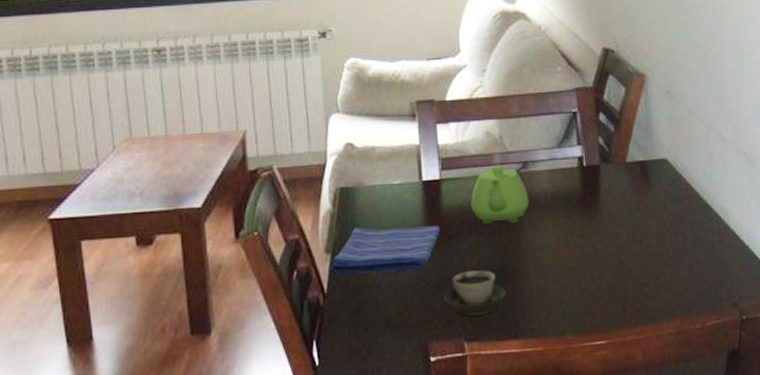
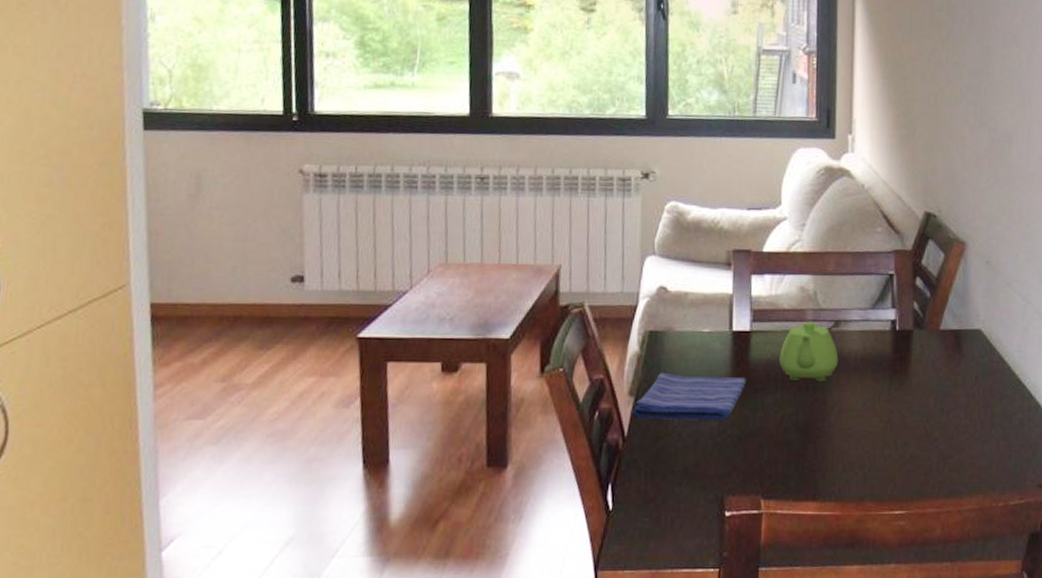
cup: present [443,270,506,316] -> none [743,427,808,473]

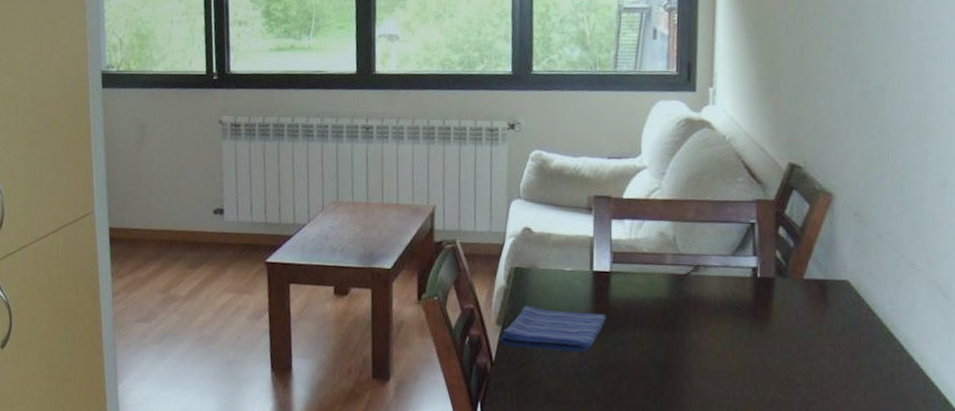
teapot: present [779,322,839,382] -> none [638,265,698,323]

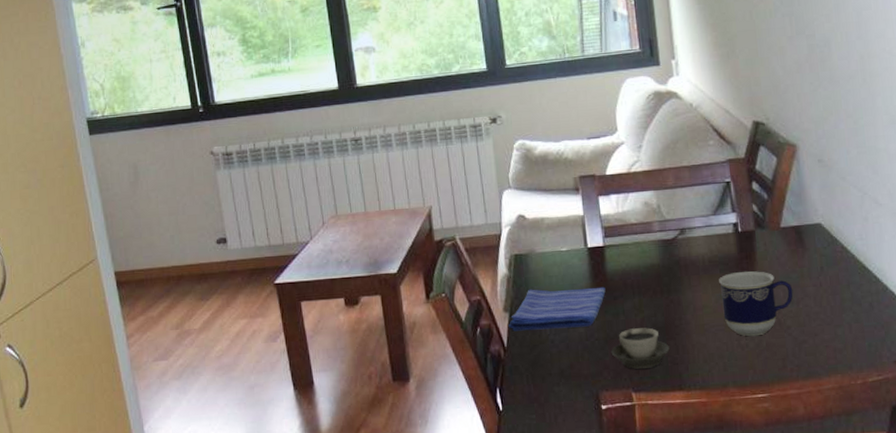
cup: none [603,361,666,405] -> present [611,327,670,369]
cup: none [729,319,808,389] -> present [719,271,793,337]

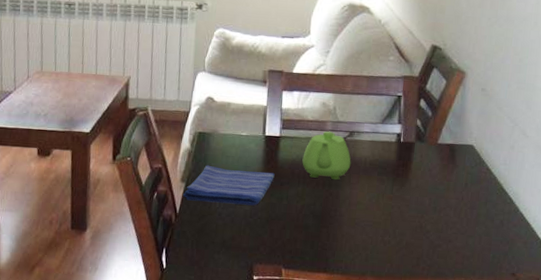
cup: present [611,327,670,369] -> none [270,213,322,250]
teapot: none [633,232,688,286] -> present [302,131,351,180]
cup: present [719,271,793,337] -> none [373,177,438,235]

